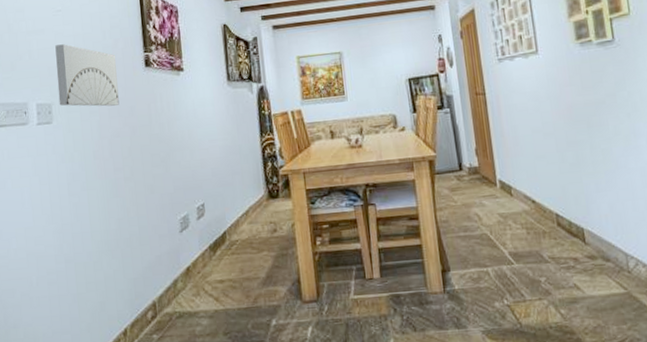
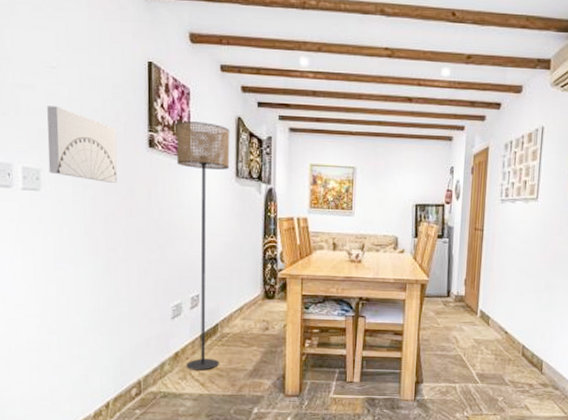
floor lamp: none [169,34,232,285] -> present [176,121,230,370]

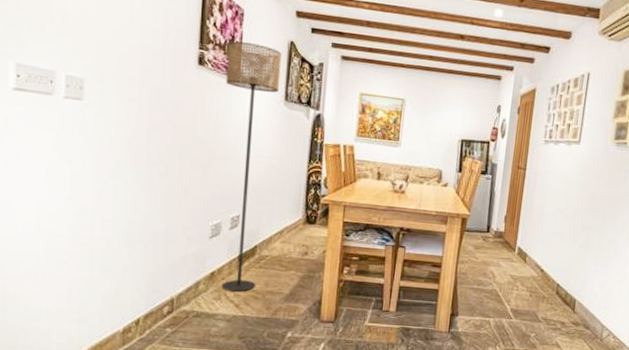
wall art: present [47,106,117,183] -> none [93,15,166,98]

